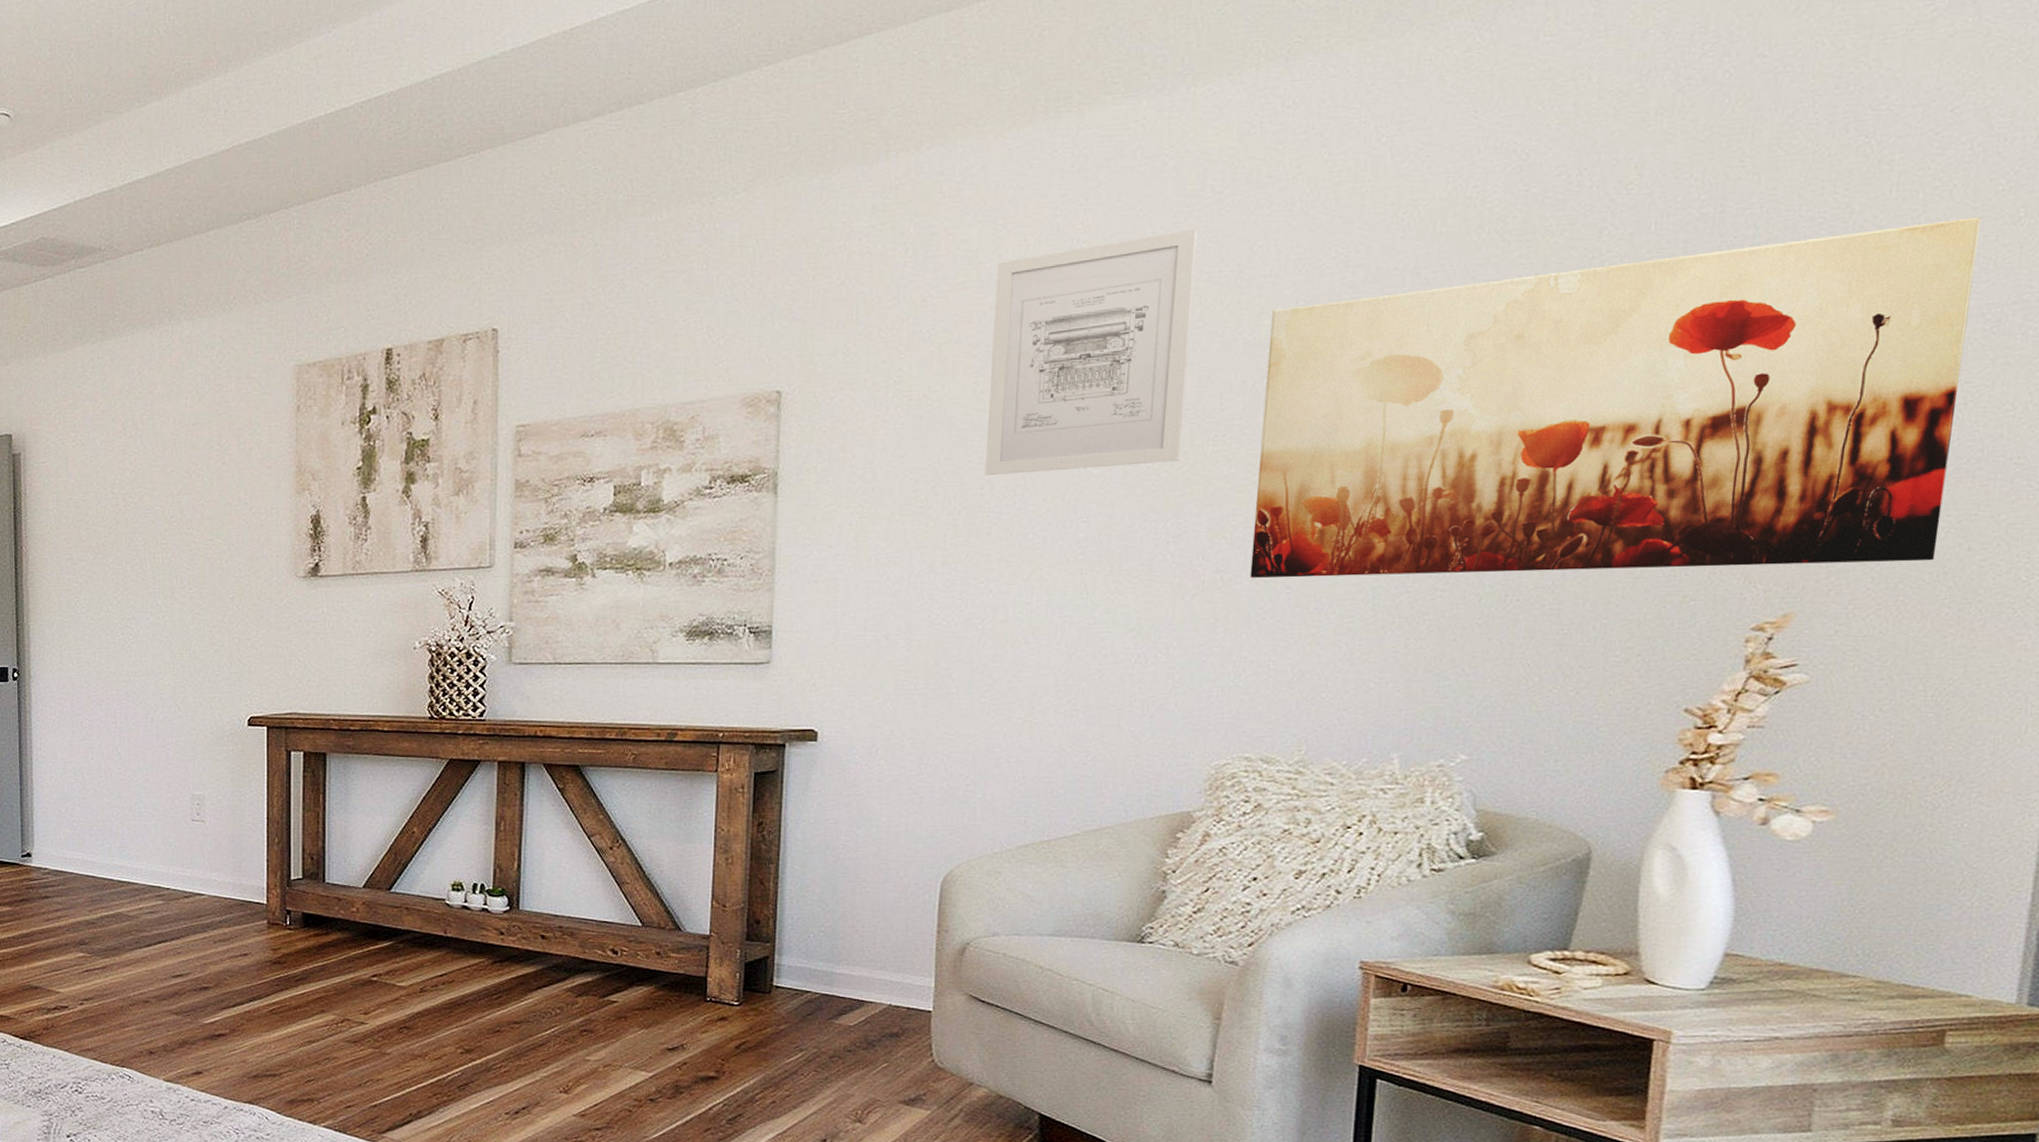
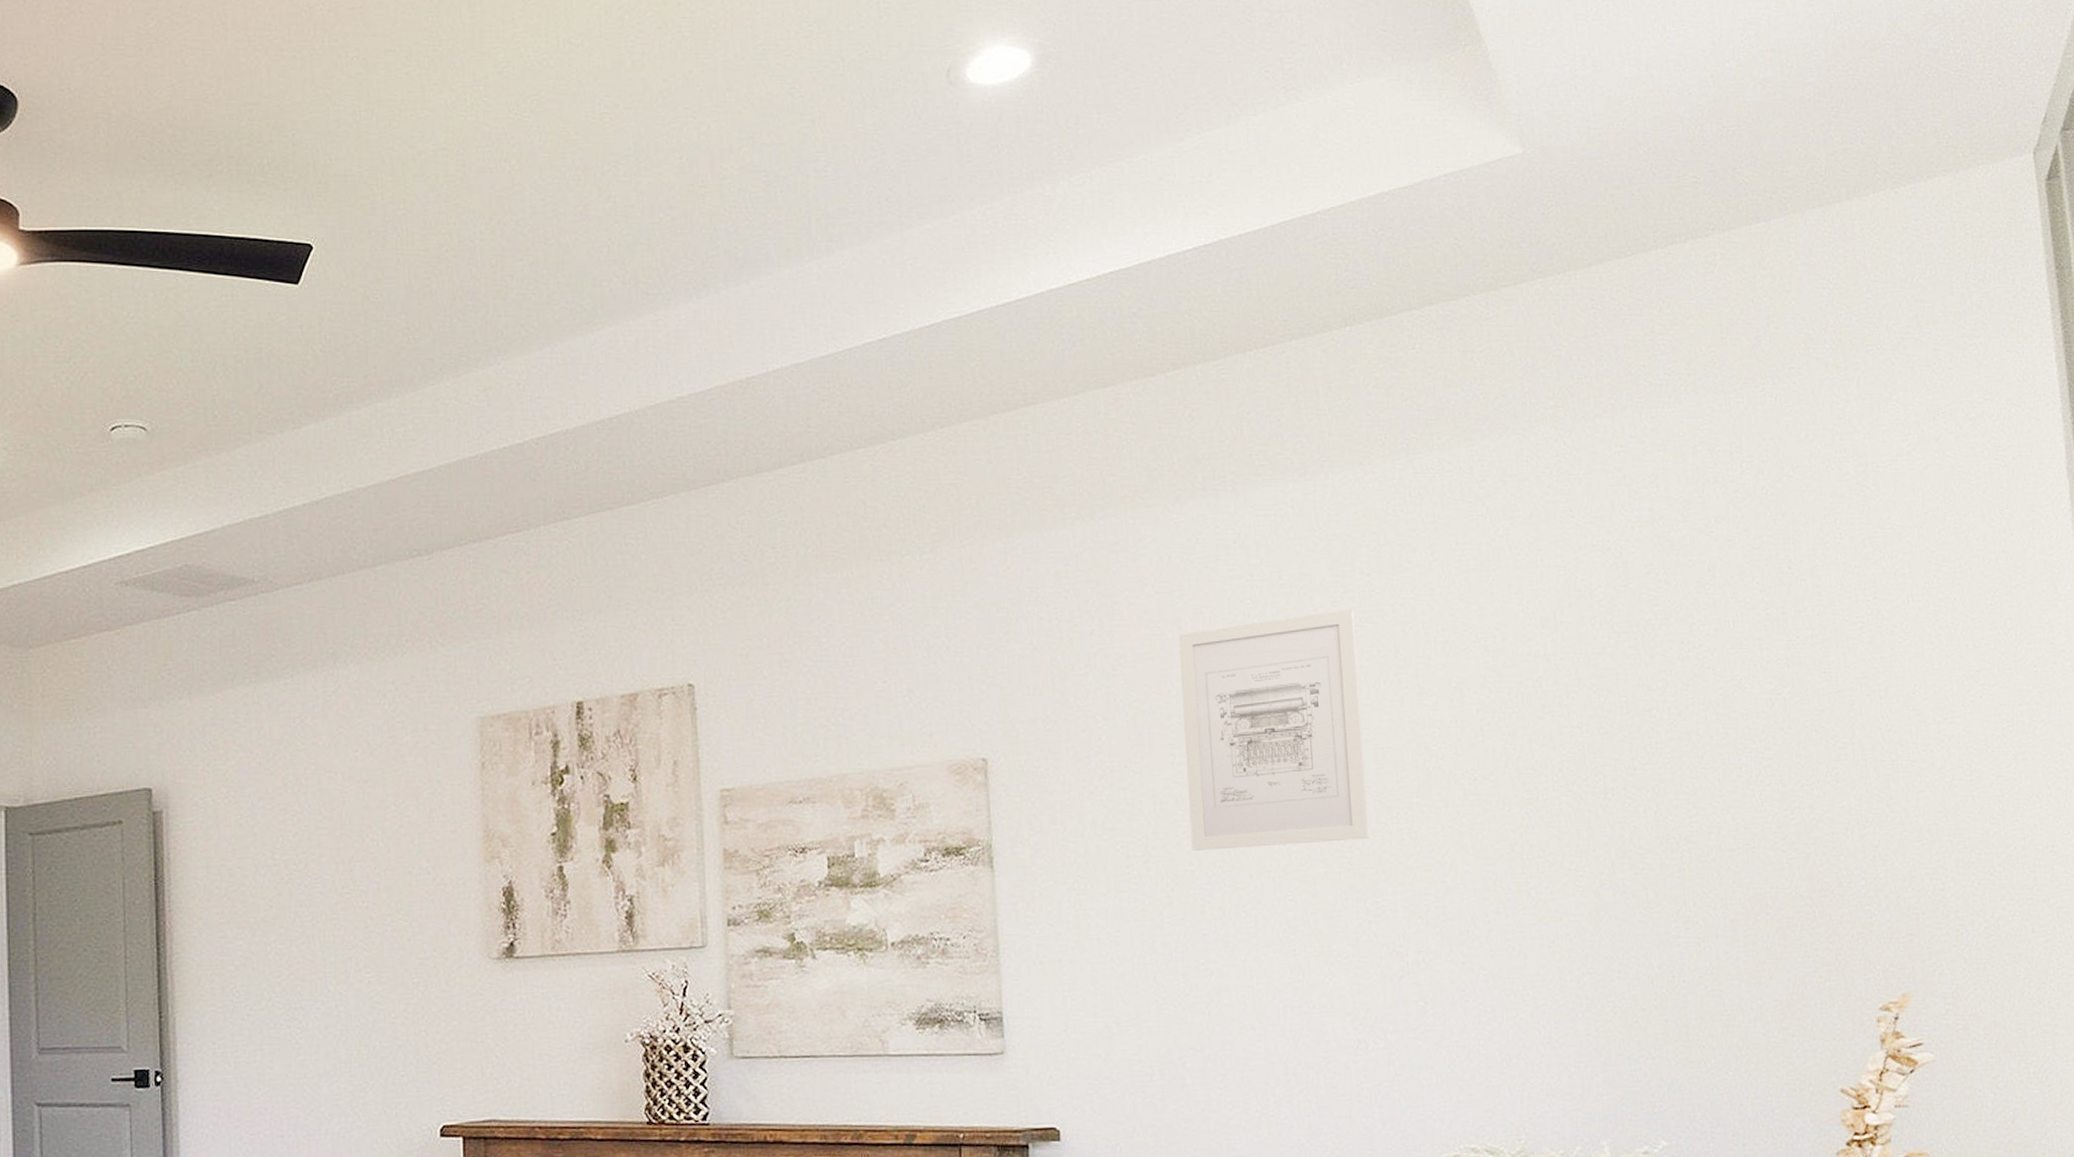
wall art: present [1250,217,1982,578] -> none [1430,627,2009,959]

